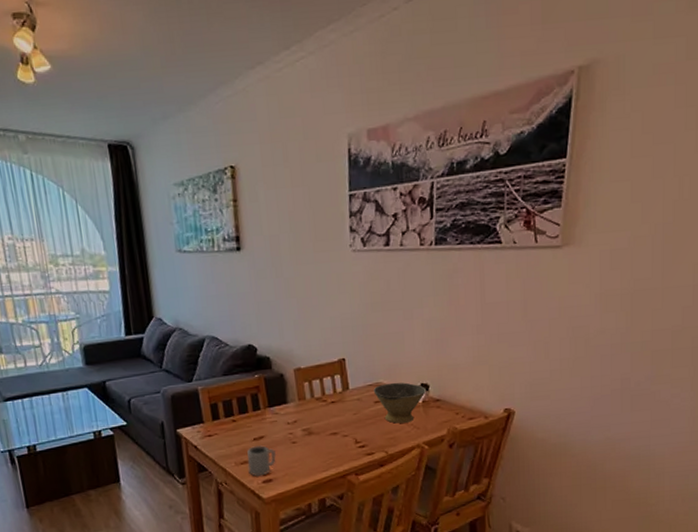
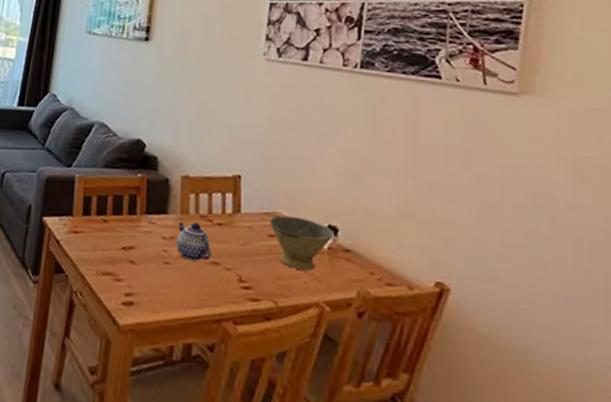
cup: present [247,444,277,477] -> none [108,255,145,296]
teapot: none [298,404,330,436] -> present [176,221,212,261]

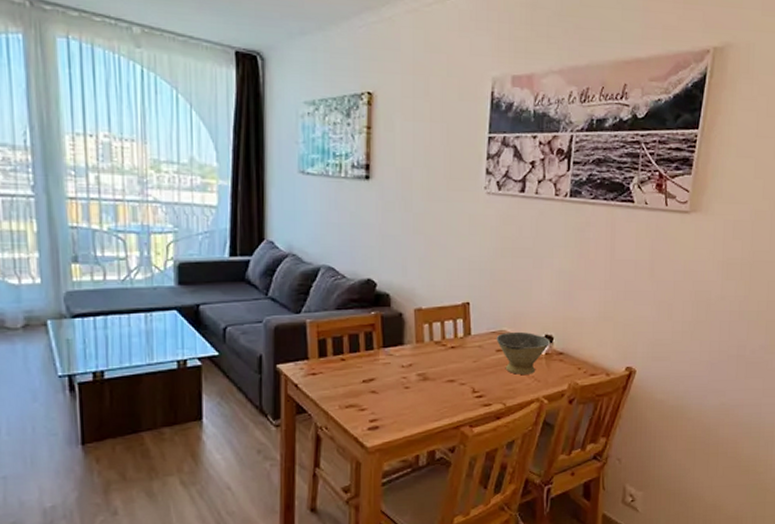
teapot: present [176,221,212,261] -> none [414,348,447,382]

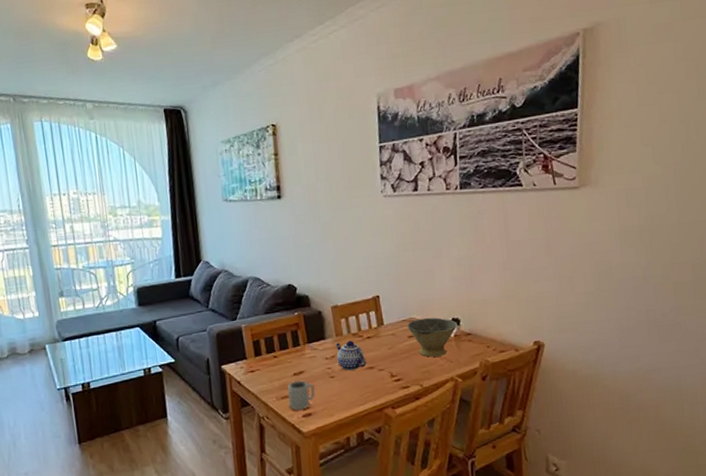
cup: none [353,387,387,423] -> present [288,379,316,411]
teapot: none [414,348,447,382] -> present [335,340,367,371]

